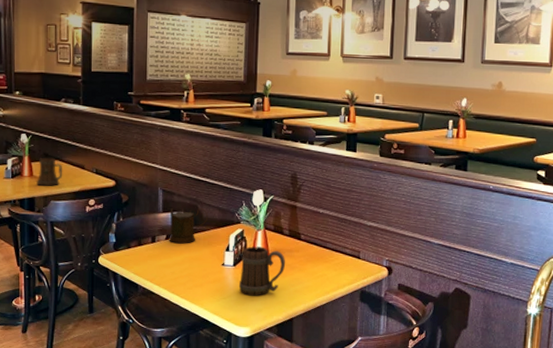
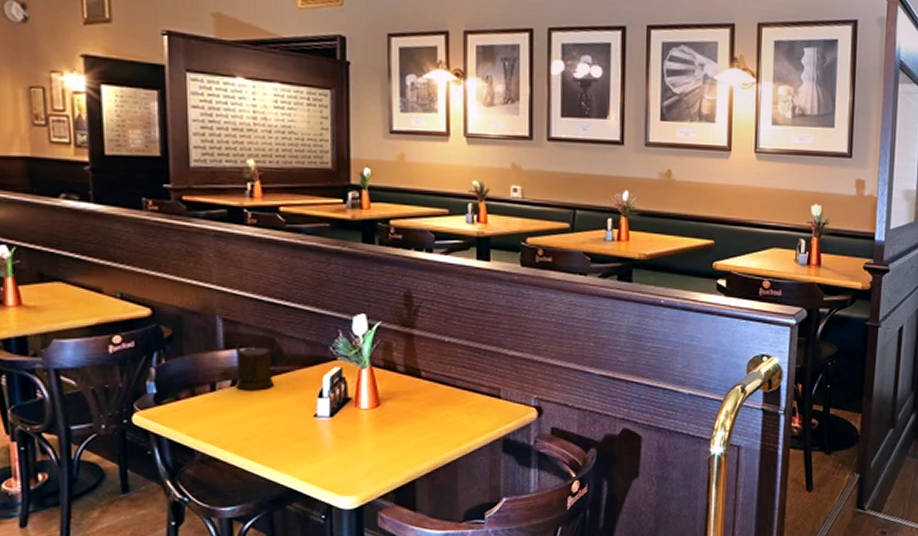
beer mug: present [36,157,63,186] -> none [28,278,70,319]
beer mug: present [238,246,286,296] -> none [338,389,403,455]

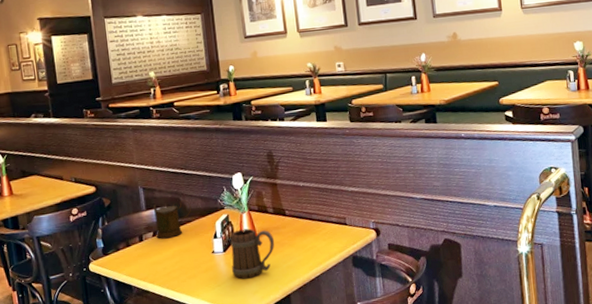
beer mug: none [338,389,403,455] -> present [230,228,275,279]

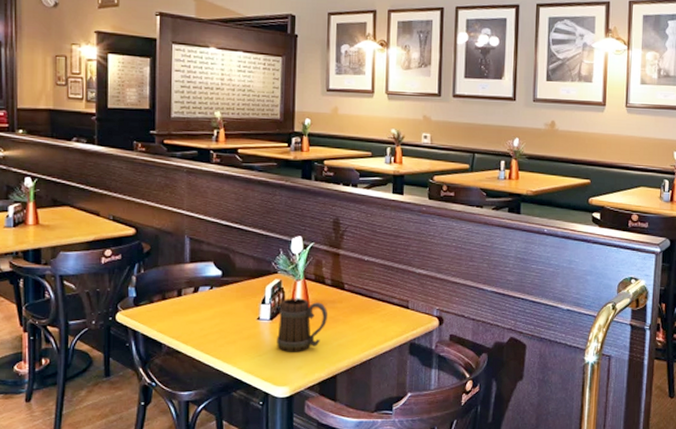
beer mug: present [153,200,192,239] -> none [197,257,242,297]

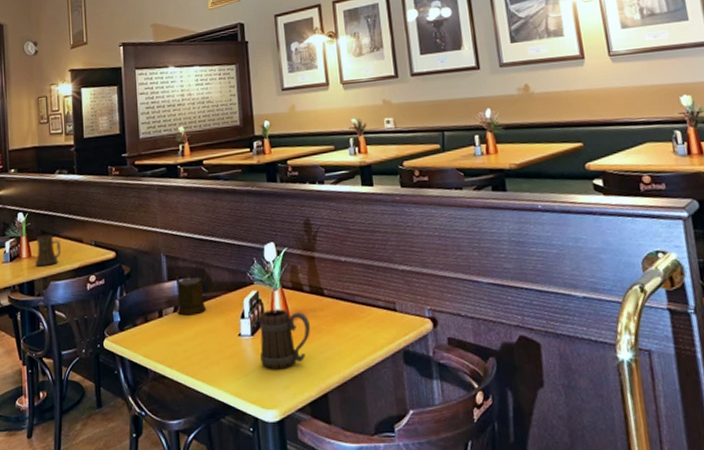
beer mug: none [43,203,75,236] -> present [35,234,62,267]
beer mug: none [197,257,242,297] -> present [175,271,218,316]

